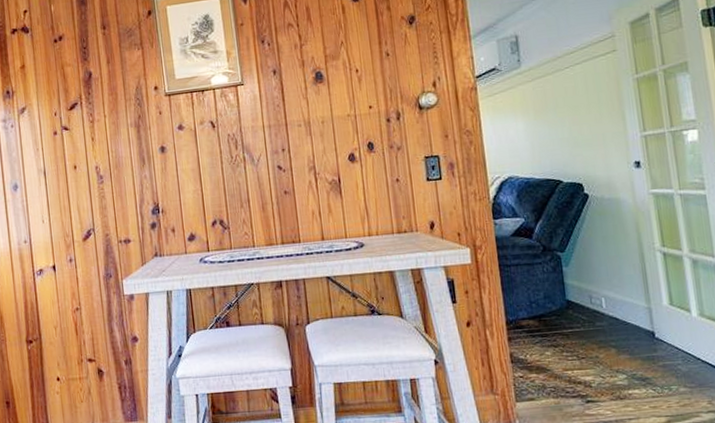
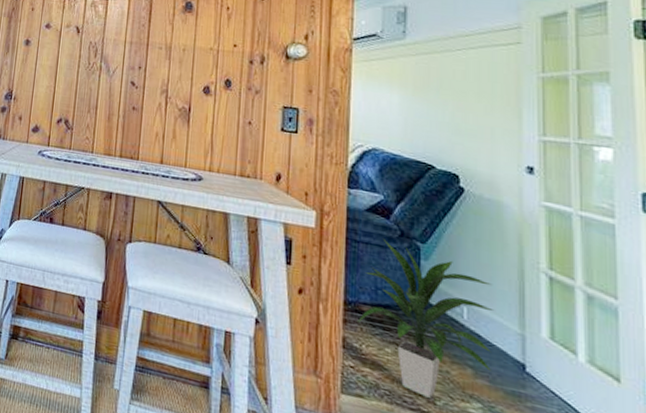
indoor plant: none [520,257,630,383] -> present [358,238,495,398]

